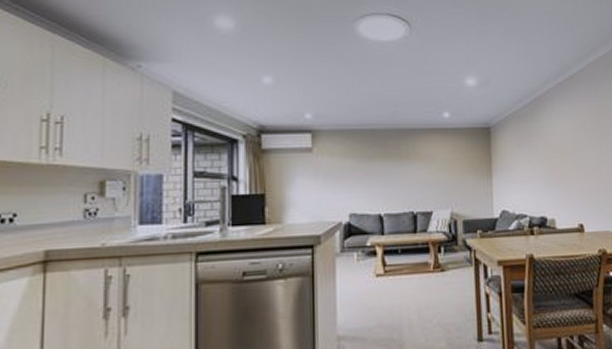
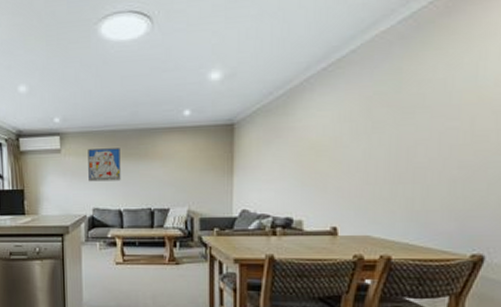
wall art: none [344,148,381,184] -> present [88,148,121,182]

